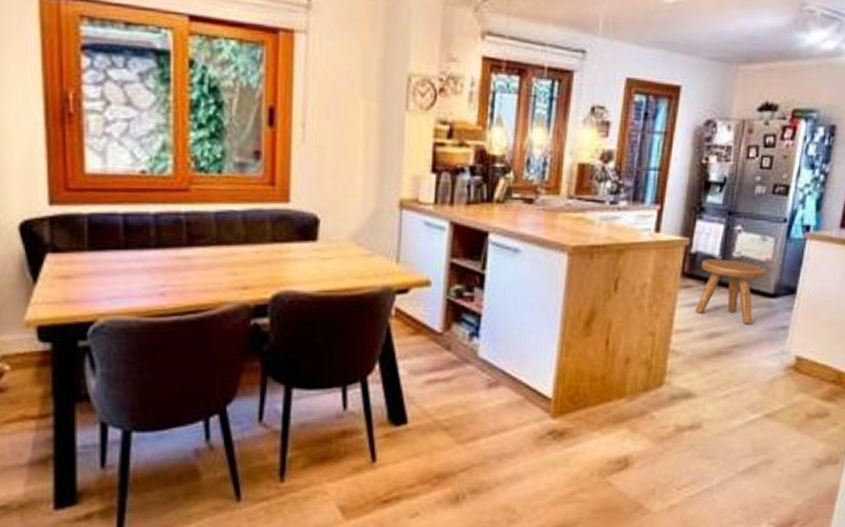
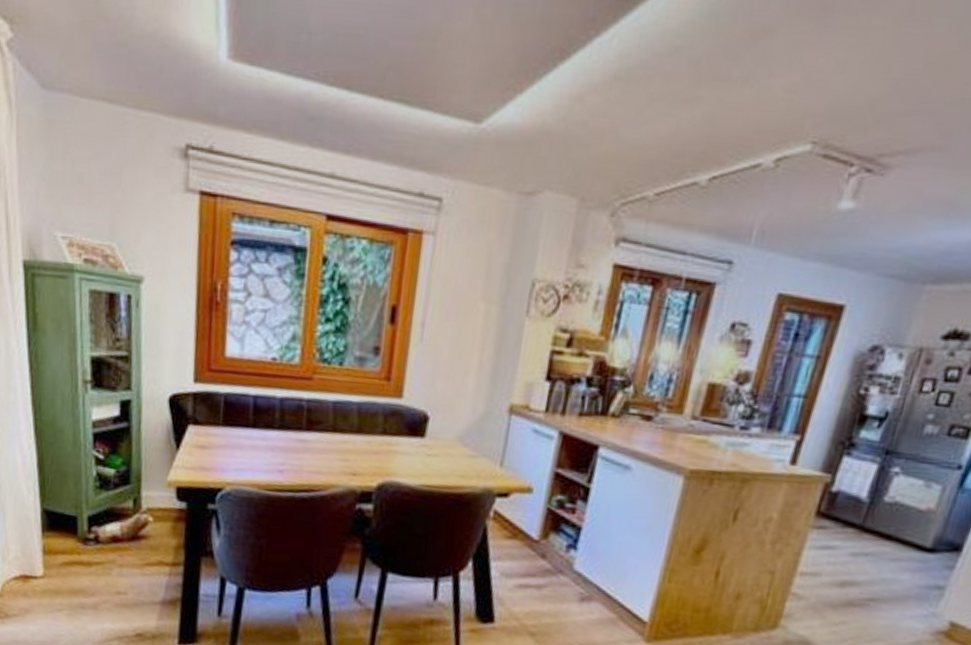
stool: present [695,259,767,324] -> none [827,500,926,578]

